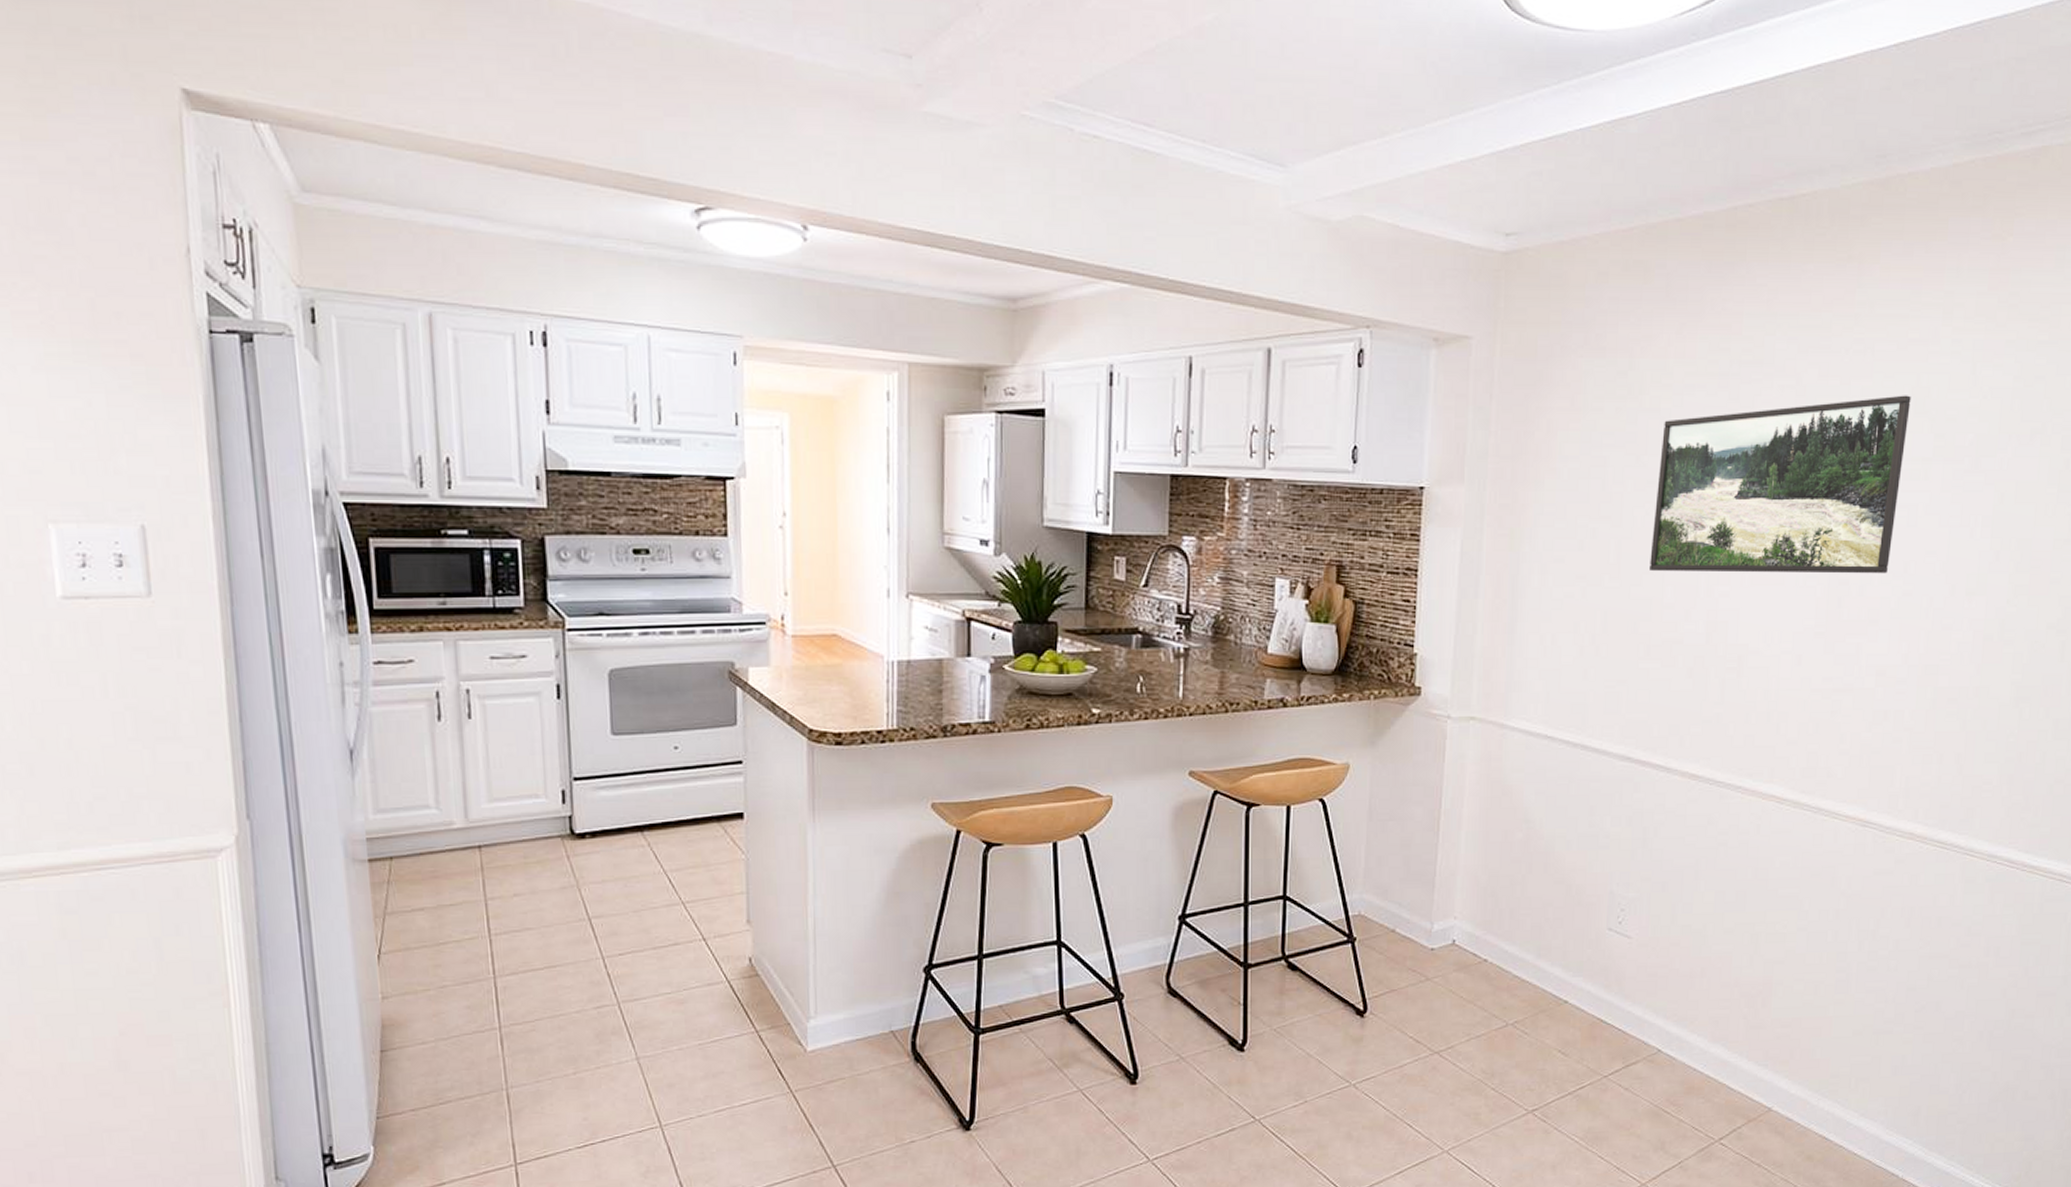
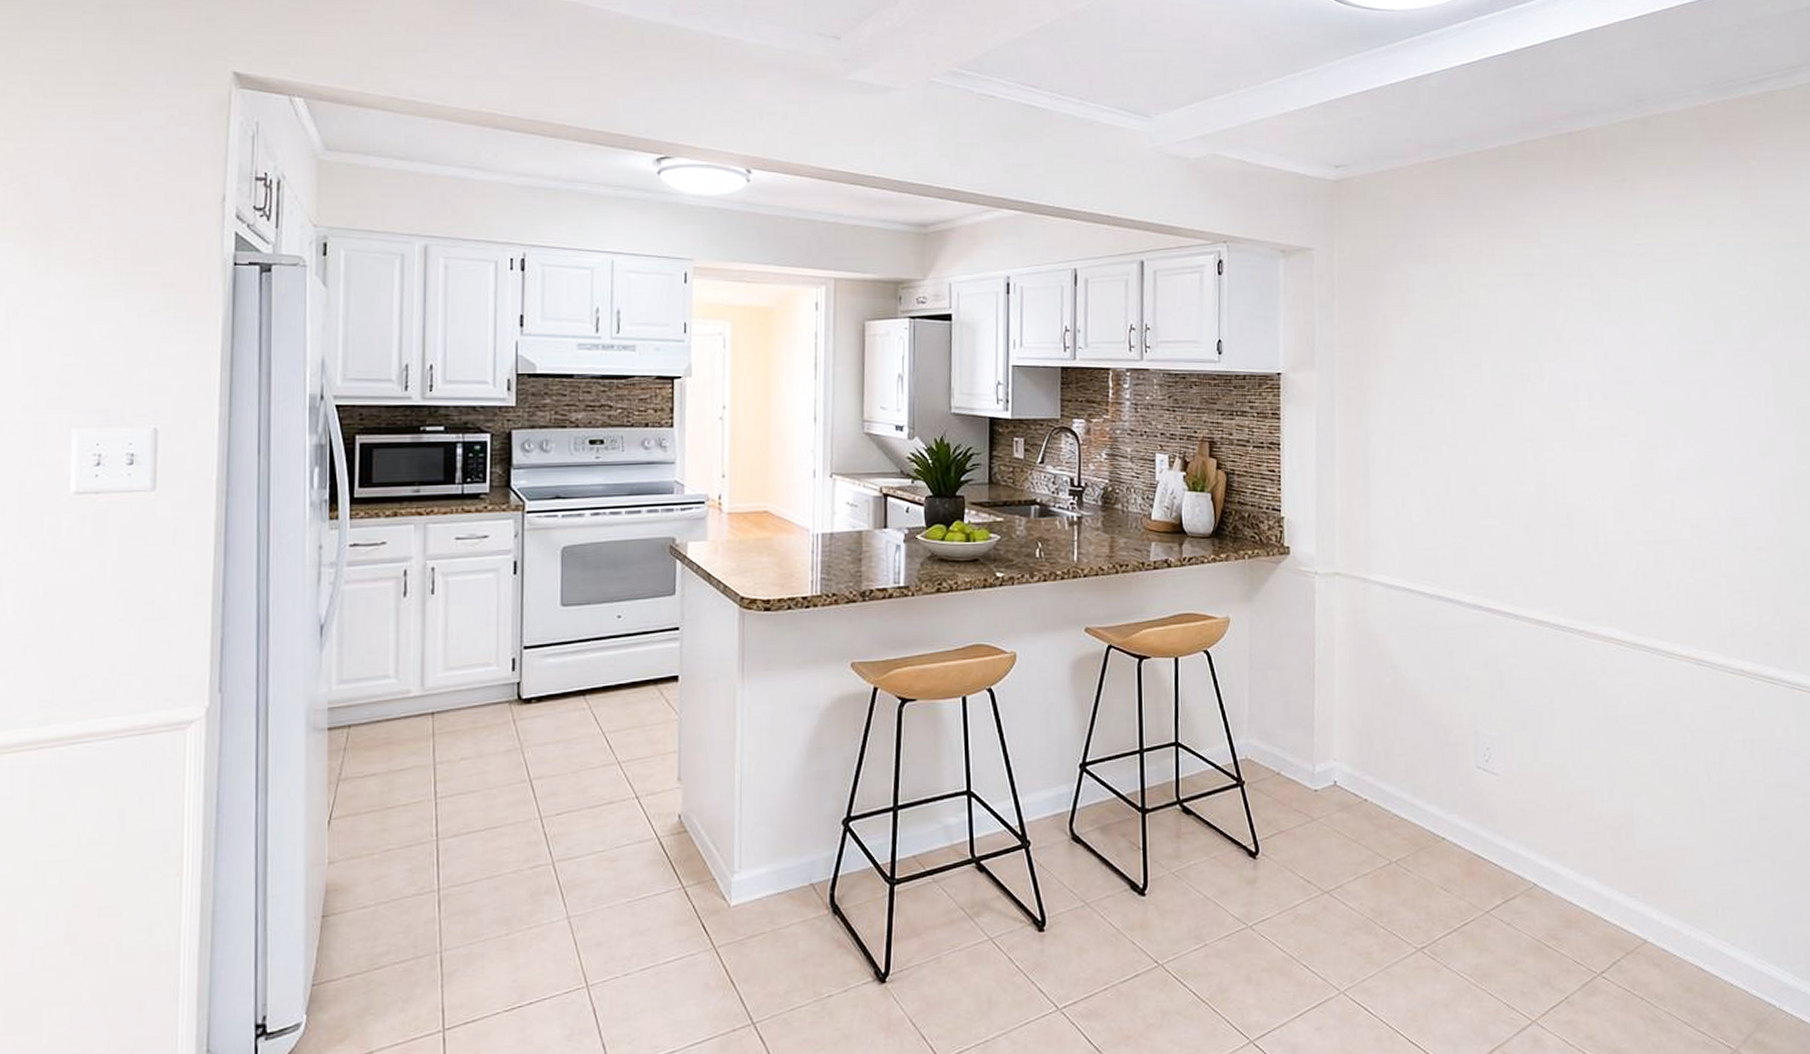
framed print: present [1650,395,1911,574] -> none [1481,289,1690,441]

